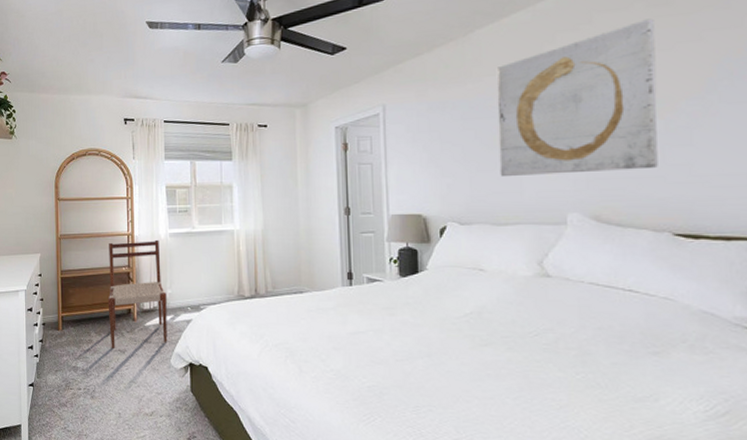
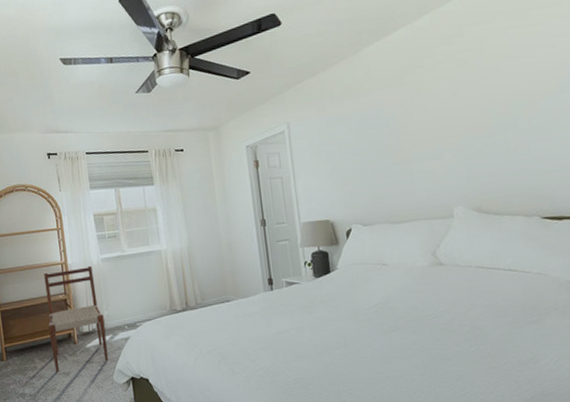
wall art: present [496,18,658,176] -> none [385,29,525,179]

